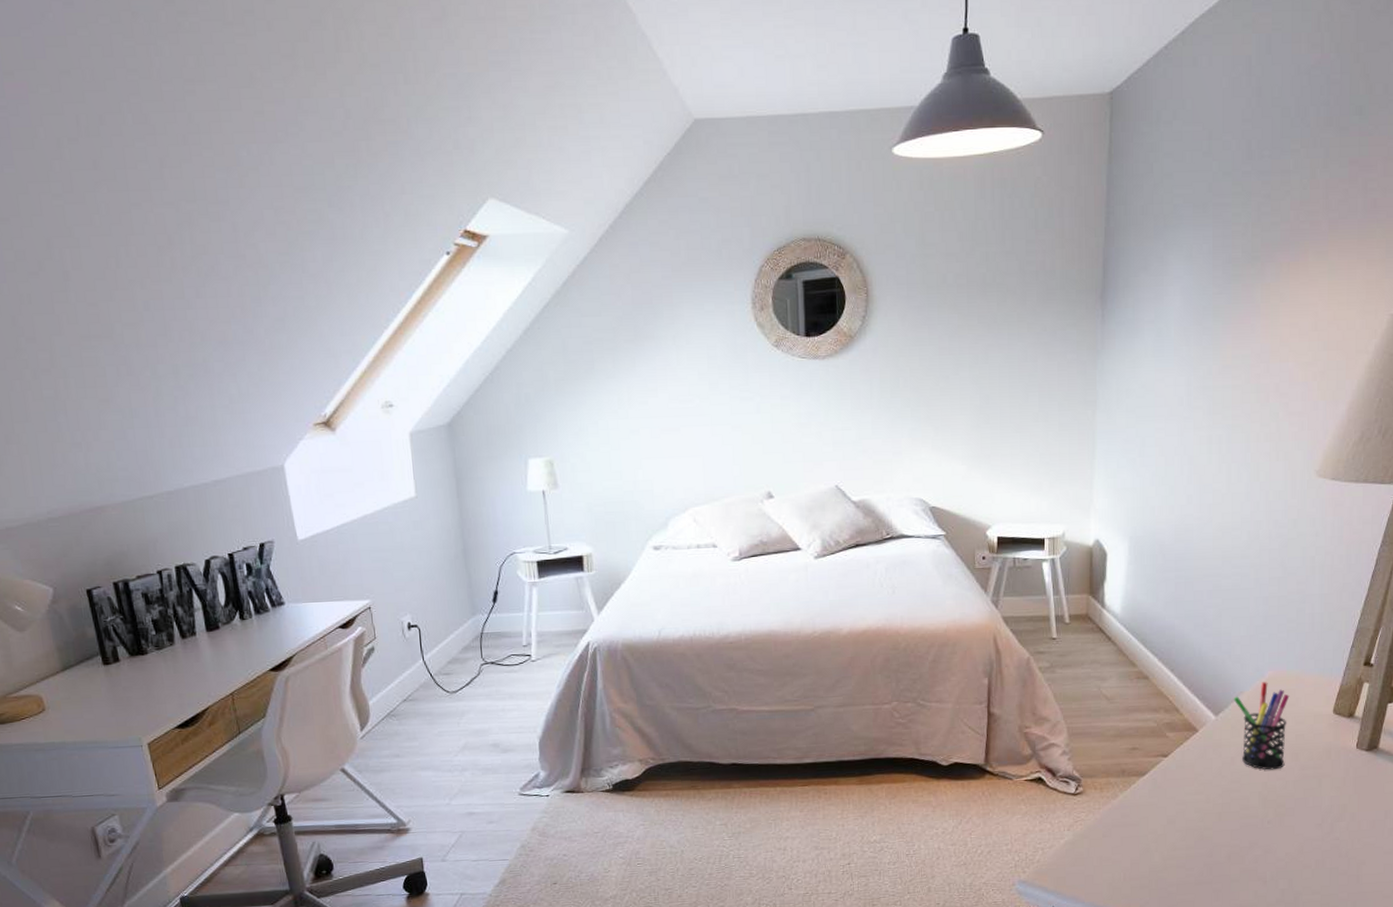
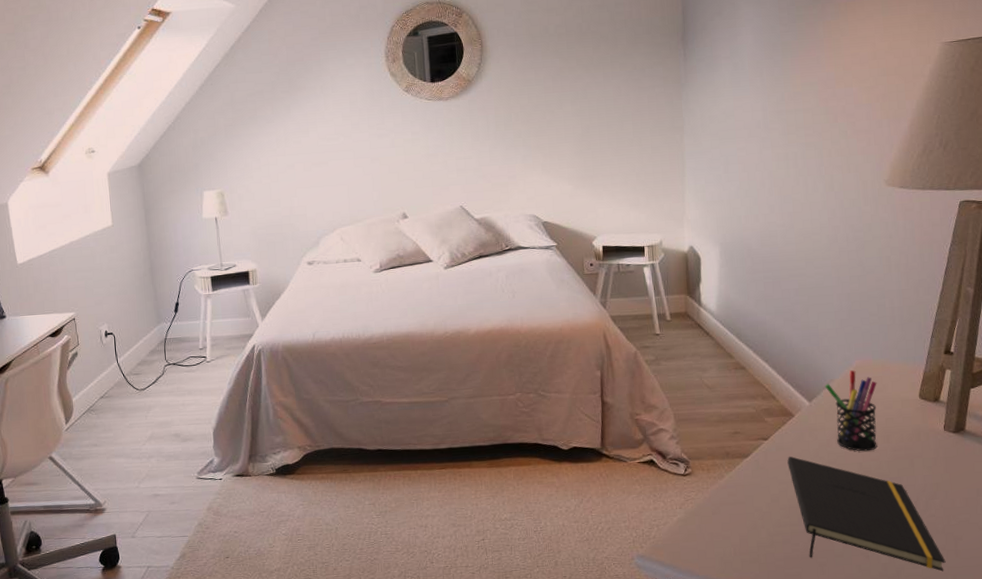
notepad: none [1187,774,1346,898] -> present [787,456,946,572]

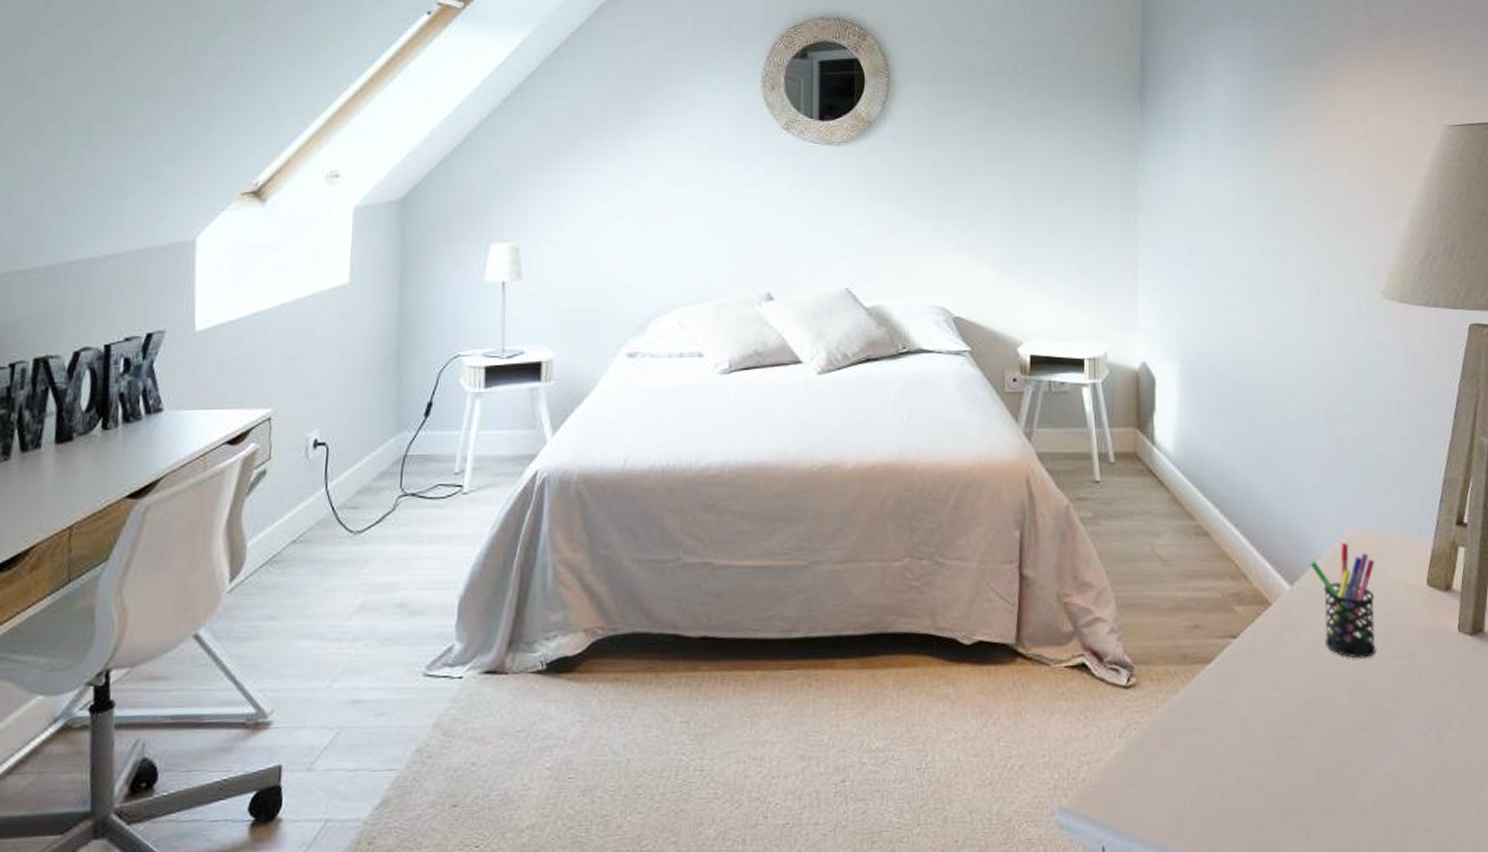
notepad: present [787,456,946,572] -> none [1262,662,1465,837]

